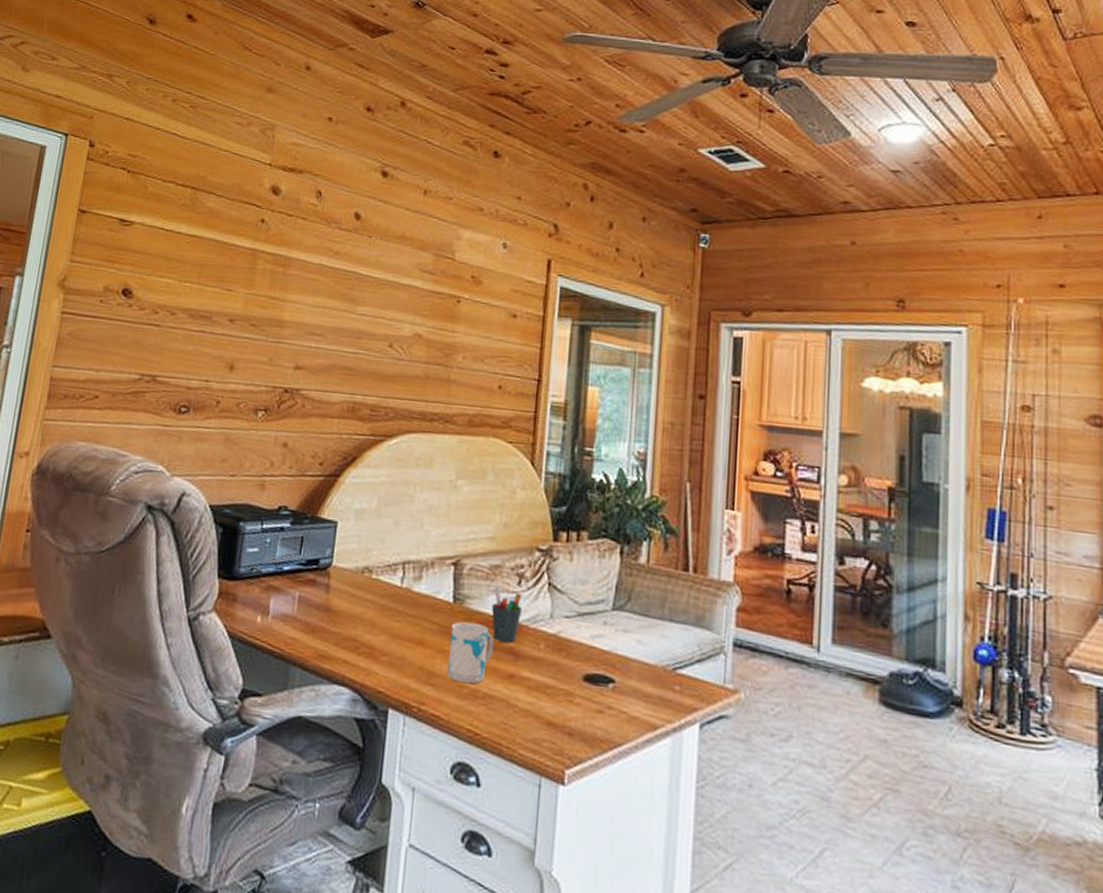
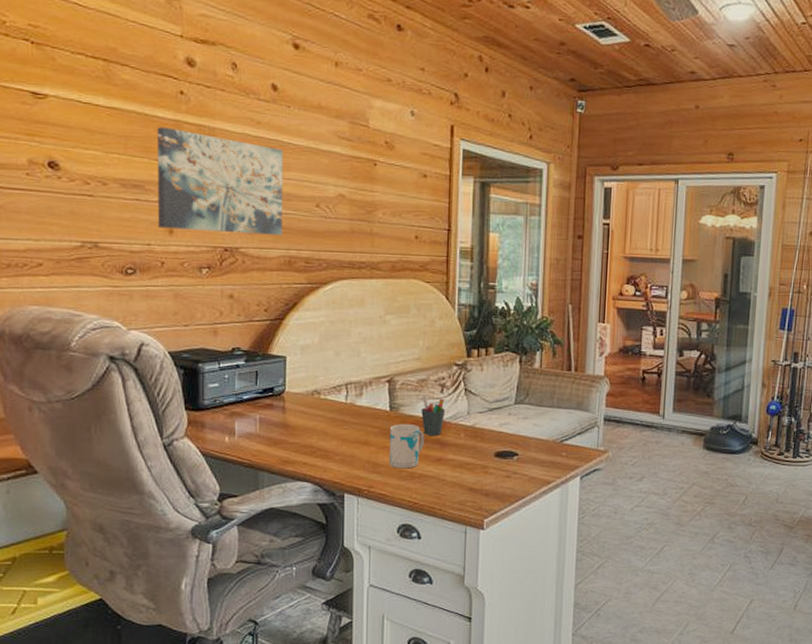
wall art: none [219,255,359,377] -> present [156,126,283,235]

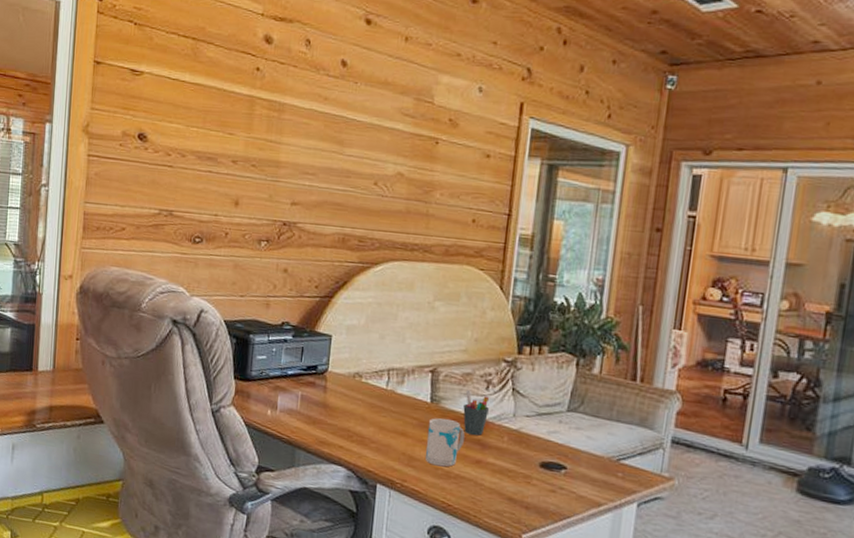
wall art: present [156,126,283,235] -> none [226,102,347,212]

